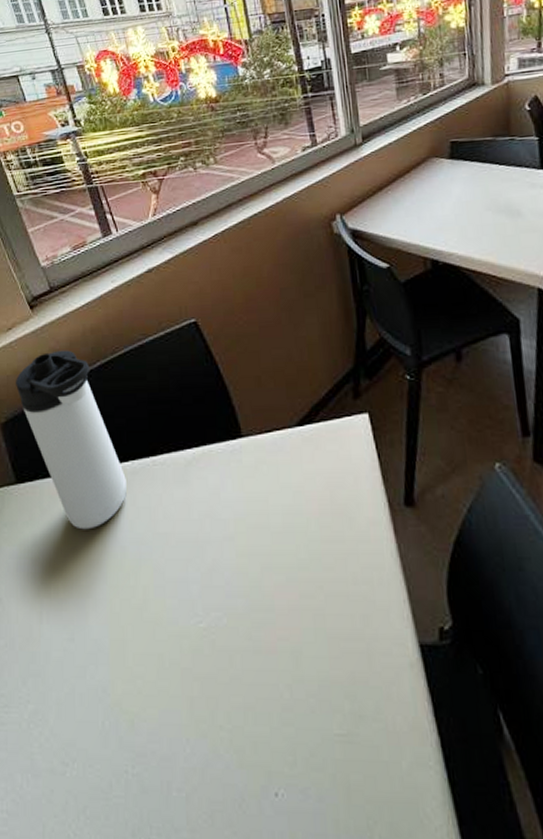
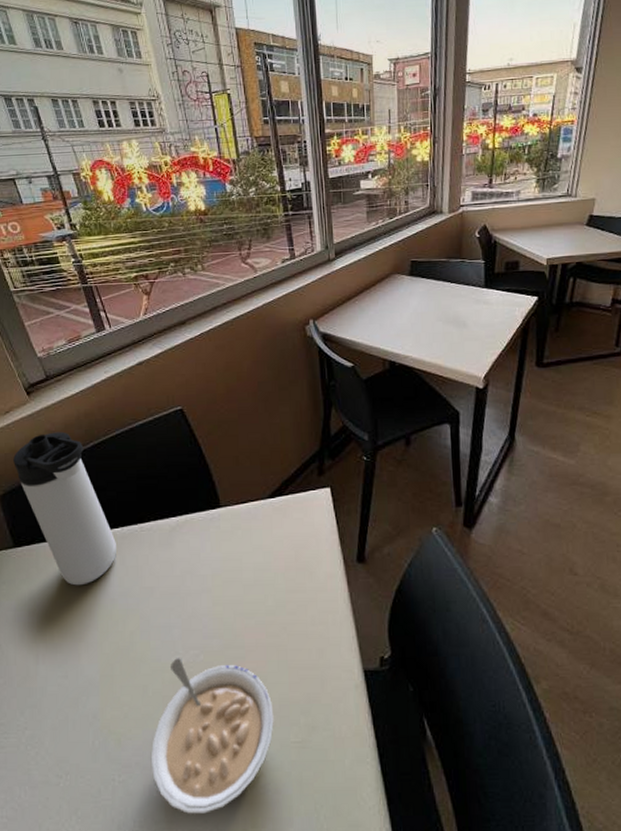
legume: none [168,621,313,824] -> present [150,658,274,815]

